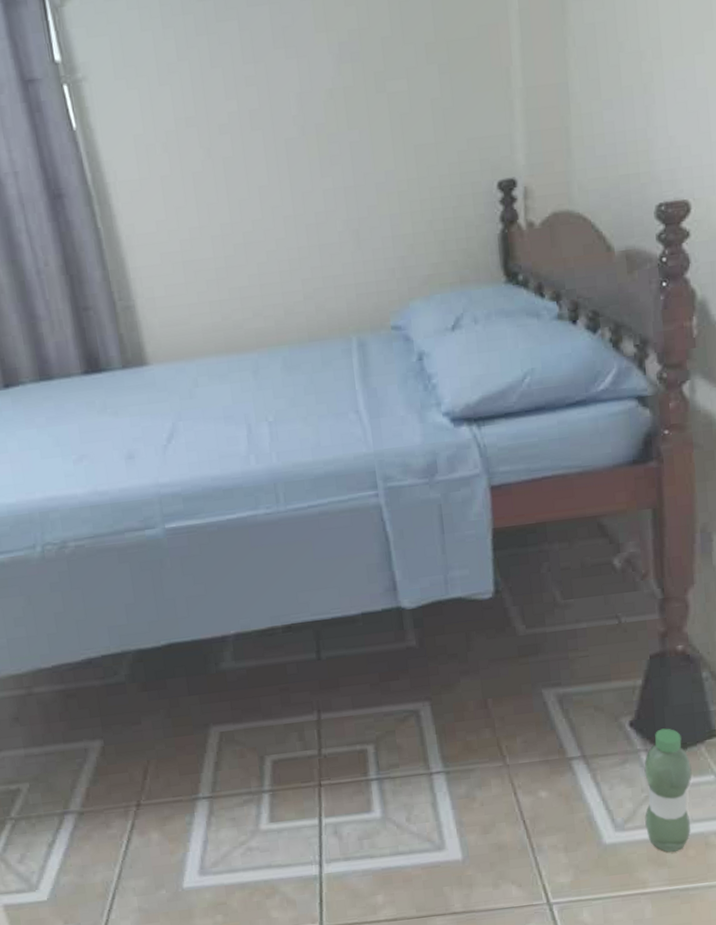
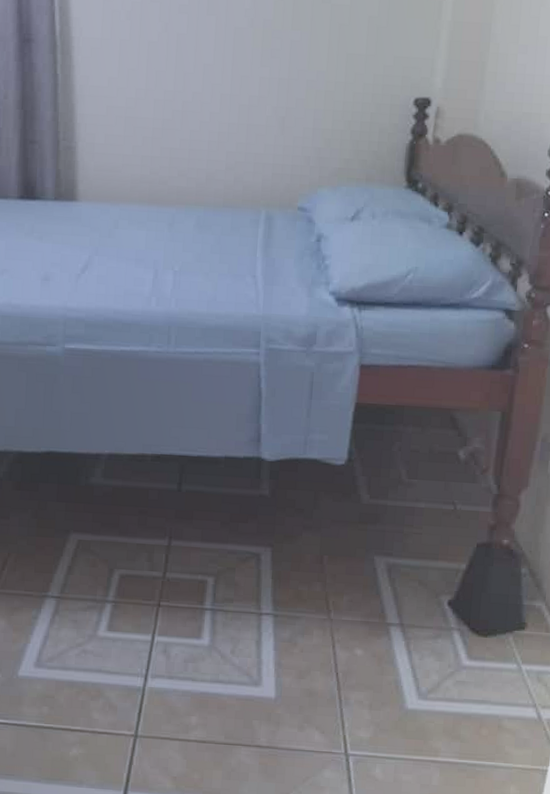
water bottle: present [644,728,692,853] -> none [446,612,498,729]

